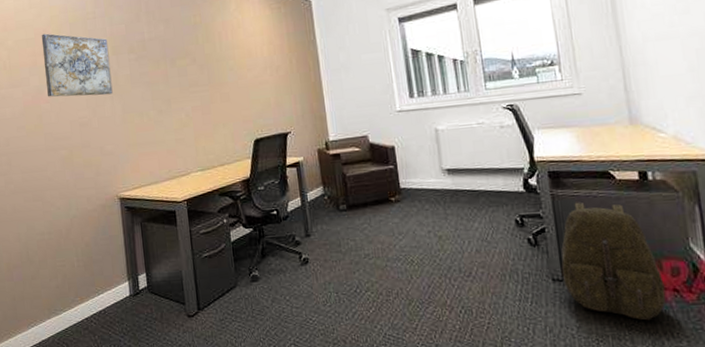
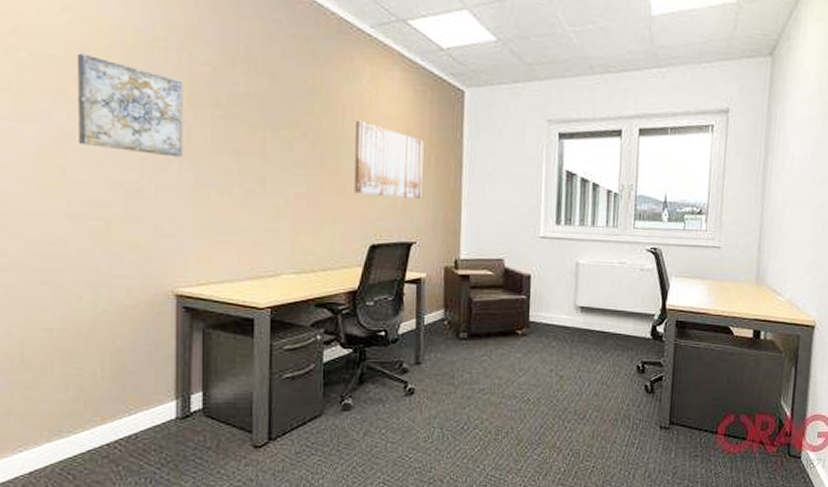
wall art: none [230,41,290,100] -> present [354,120,424,200]
backpack: present [561,202,666,321] -> none [669,353,754,469]

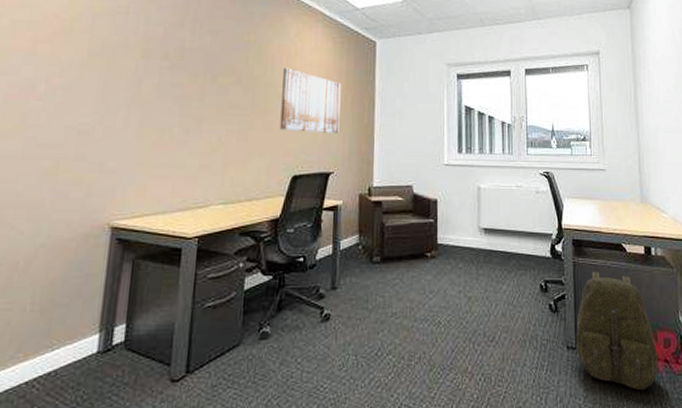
wall art: present [76,53,183,158] -> none [42,18,138,103]
backpack: none [669,353,754,469] -> present [575,271,659,391]

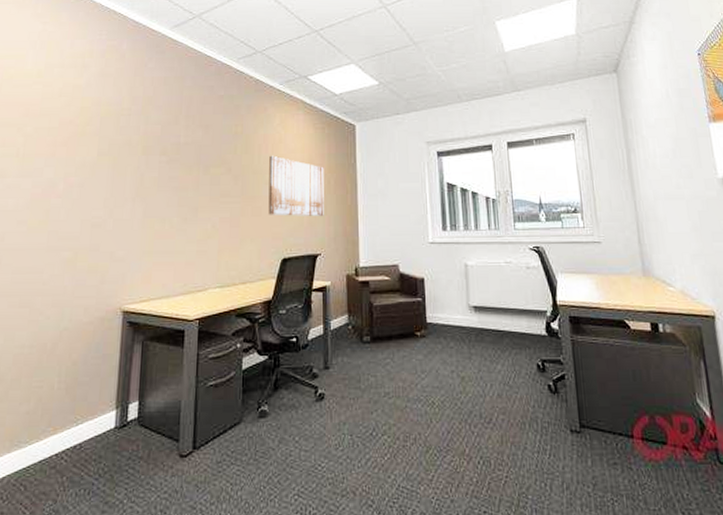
backpack: present [575,271,659,391] -> none [579,349,676,480]

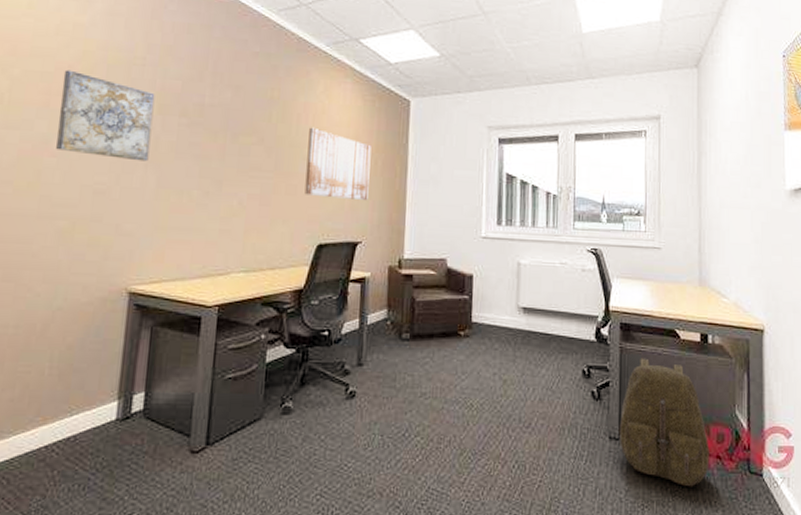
wall art: none [61,124,140,196] -> present [56,70,155,162]
backpack: none [579,349,676,480] -> present [618,358,710,487]

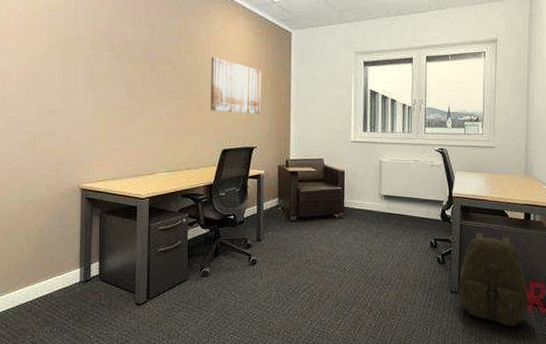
wall art: present [56,70,155,162] -> none [14,15,88,88]

